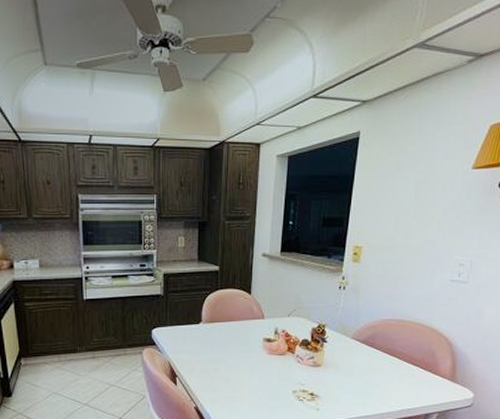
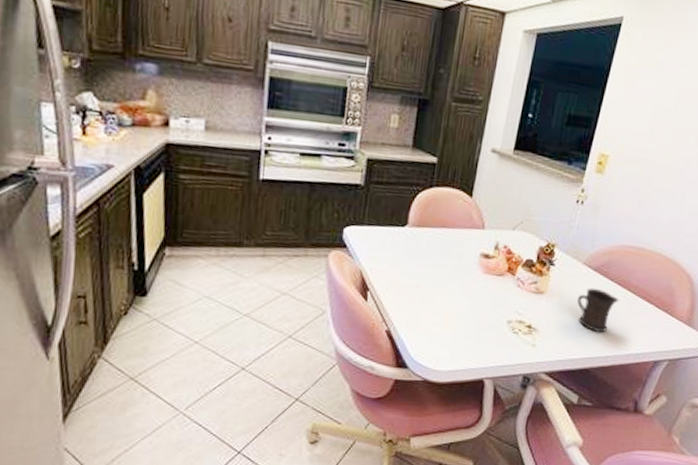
mug: none [350,357,387,394] -> present [576,287,619,333]

